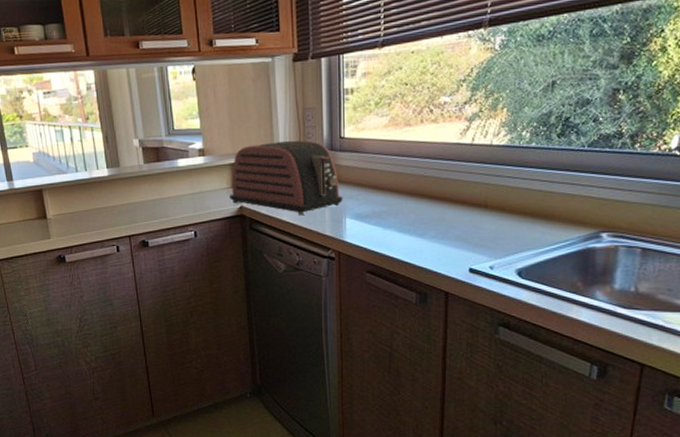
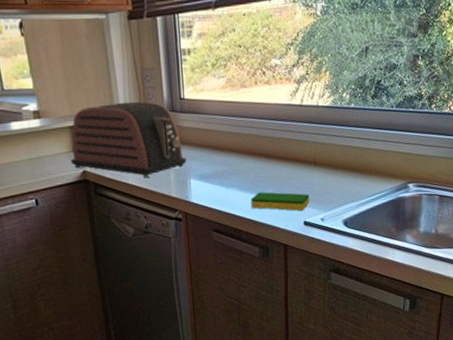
dish sponge: none [410,234,477,258] -> present [251,192,310,212]

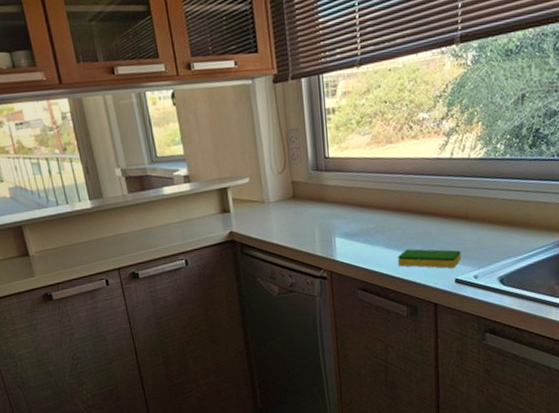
toaster: present [71,101,187,177] -> none [219,162,331,237]

